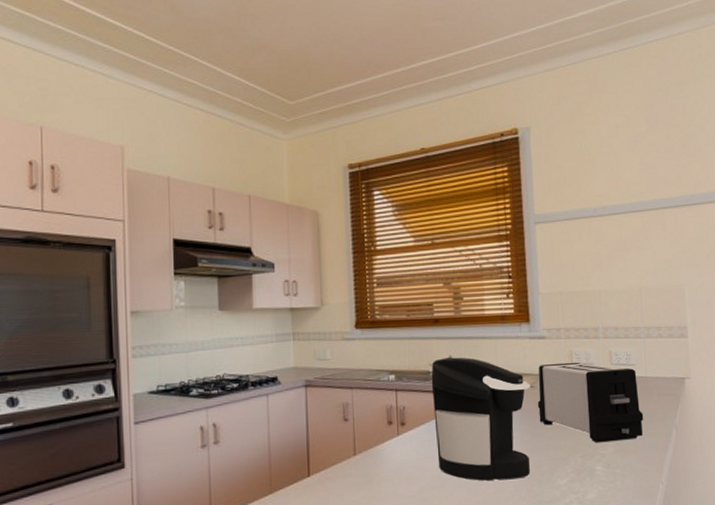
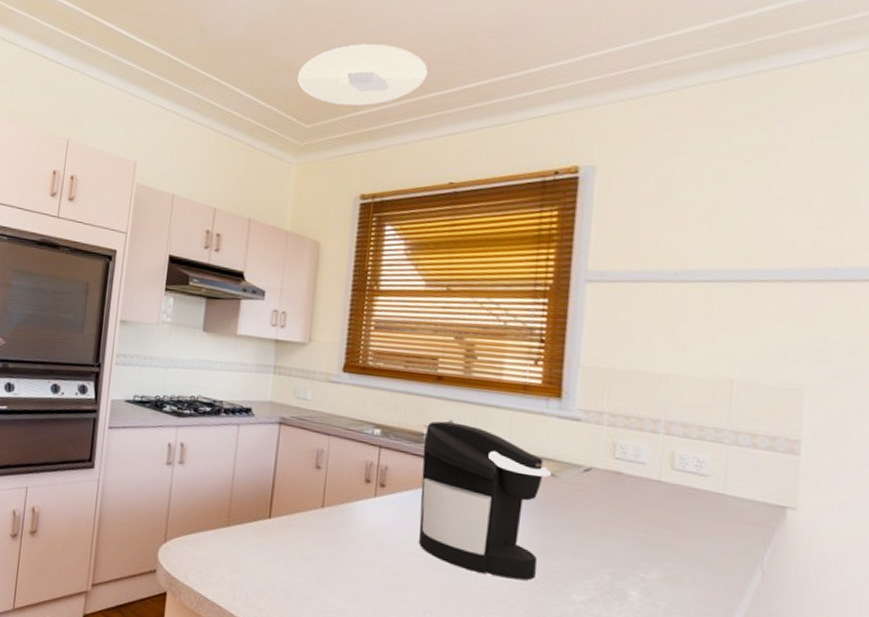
ceiling light: none [276,24,391,82] -> present [298,44,428,106]
toaster: present [537,362,644,442] -> none [557,452,713,570]

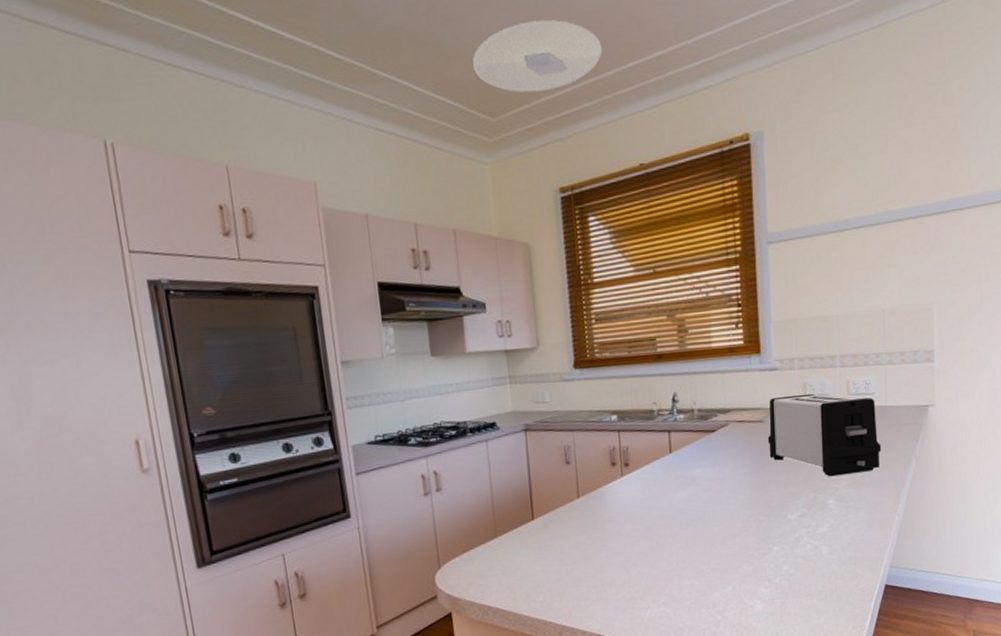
coffee maker: present [419,421,552,580] -> none [655,393,761,519]
toaster: none [557,452,713,570] -> present [767,394,881,476]

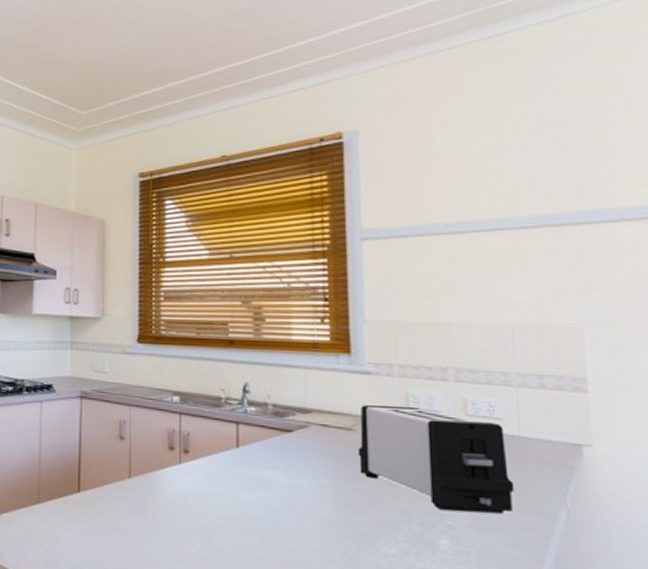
ceiling light: present [473,20,603,93] -> none [71,33,192,92]

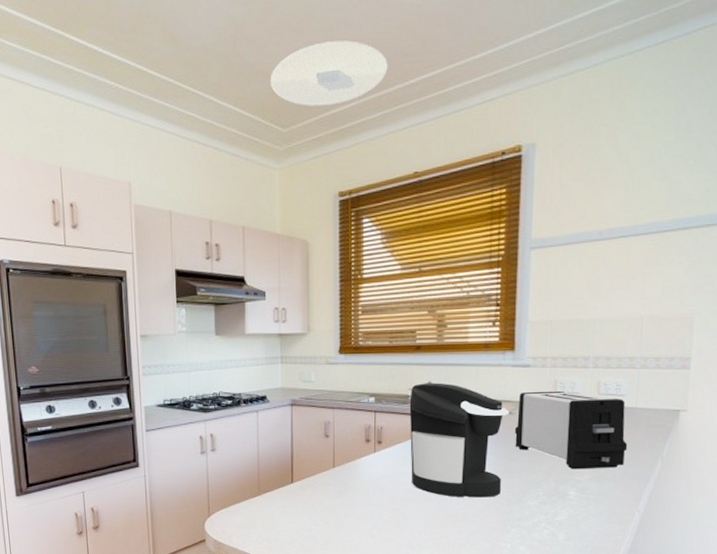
ceiling light: none [71,33,192,92] -> present [271,40,388,106]
coffee maker: none [222,384,350,537] -> present [409,382,510,498]

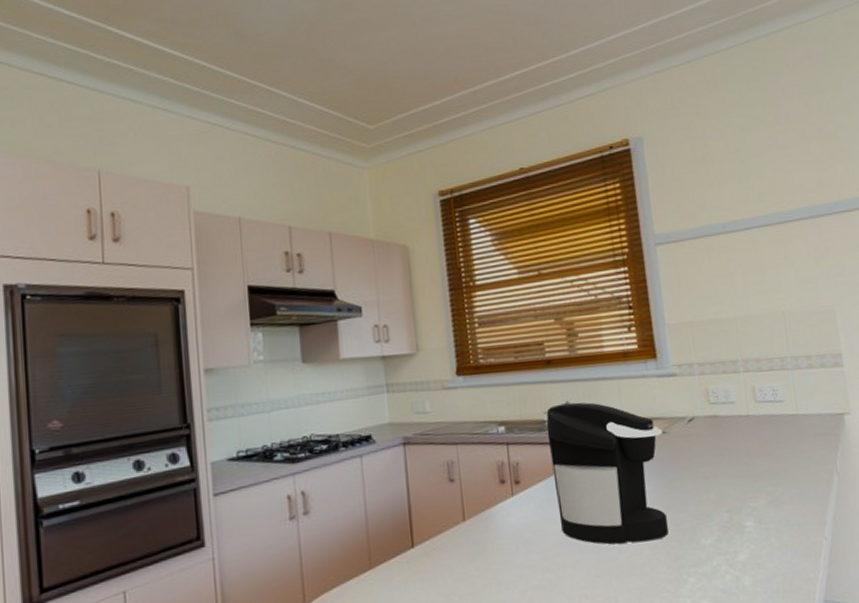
ceiling light: present [271,40,388,106] -> none [352,37,479,102]
toaster: present [514,391,628,469] -> none [670,402,799,494]

